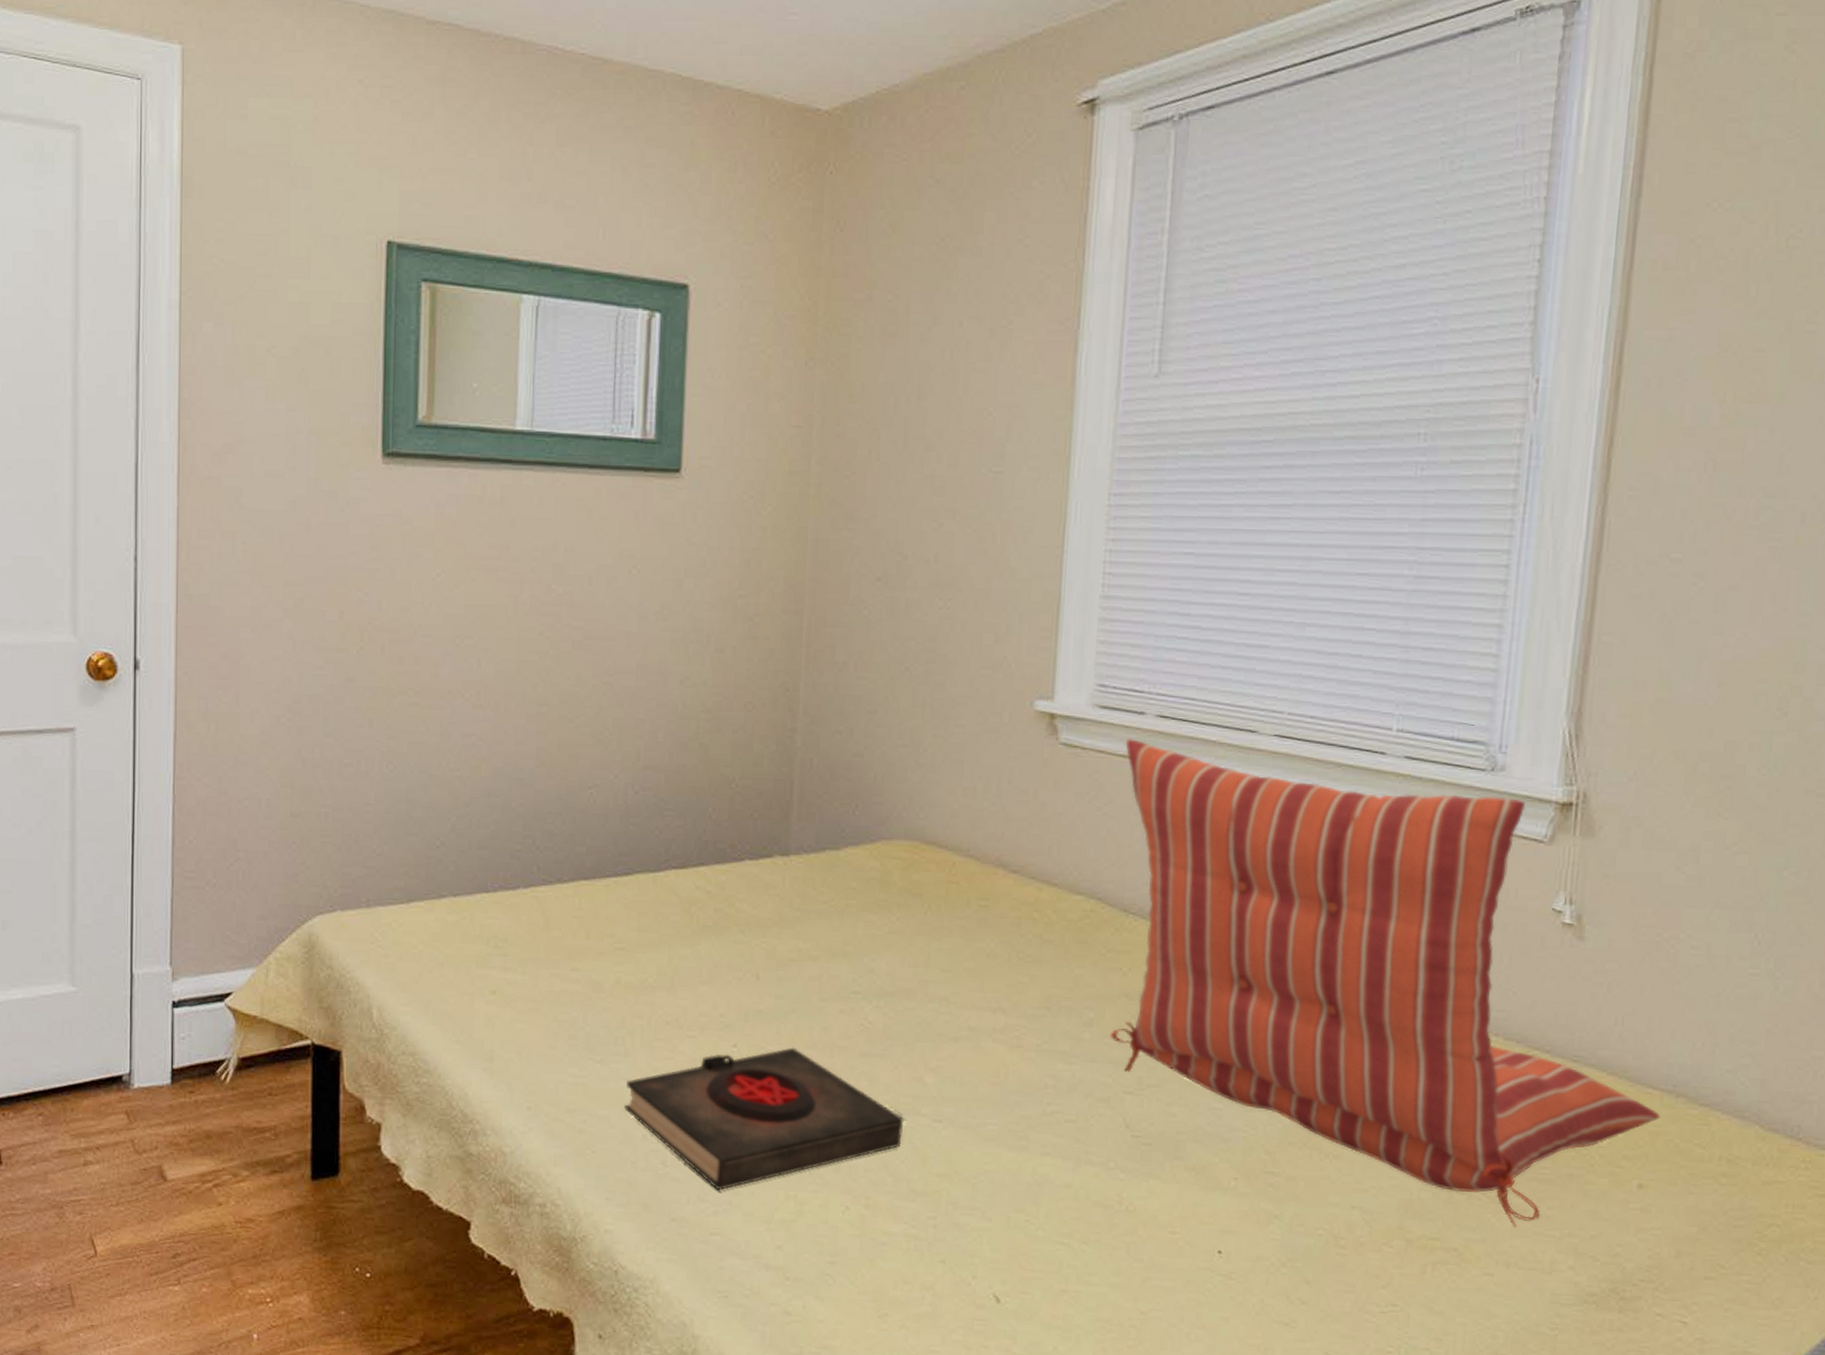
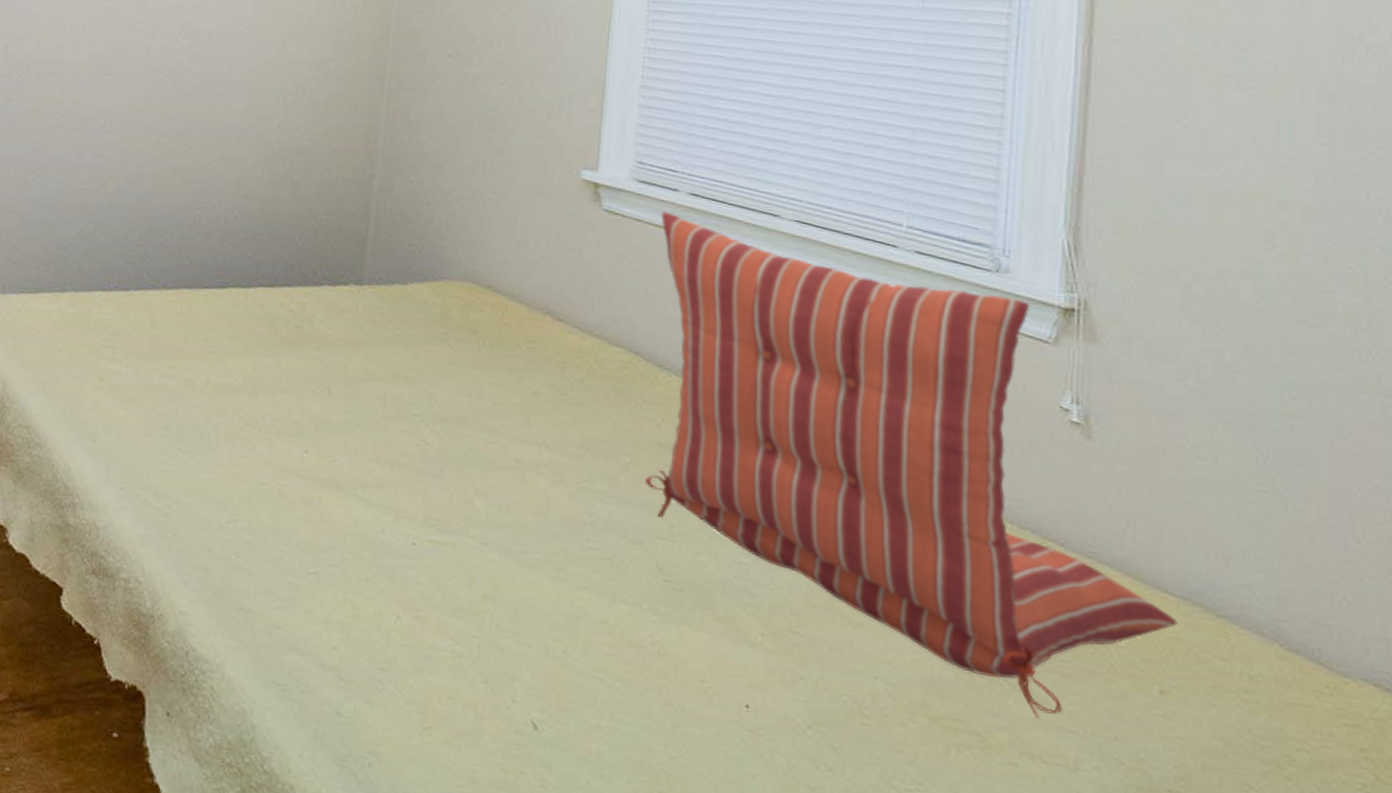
book: present [624,1047,903,1191] -> none [205,458,453,587]

